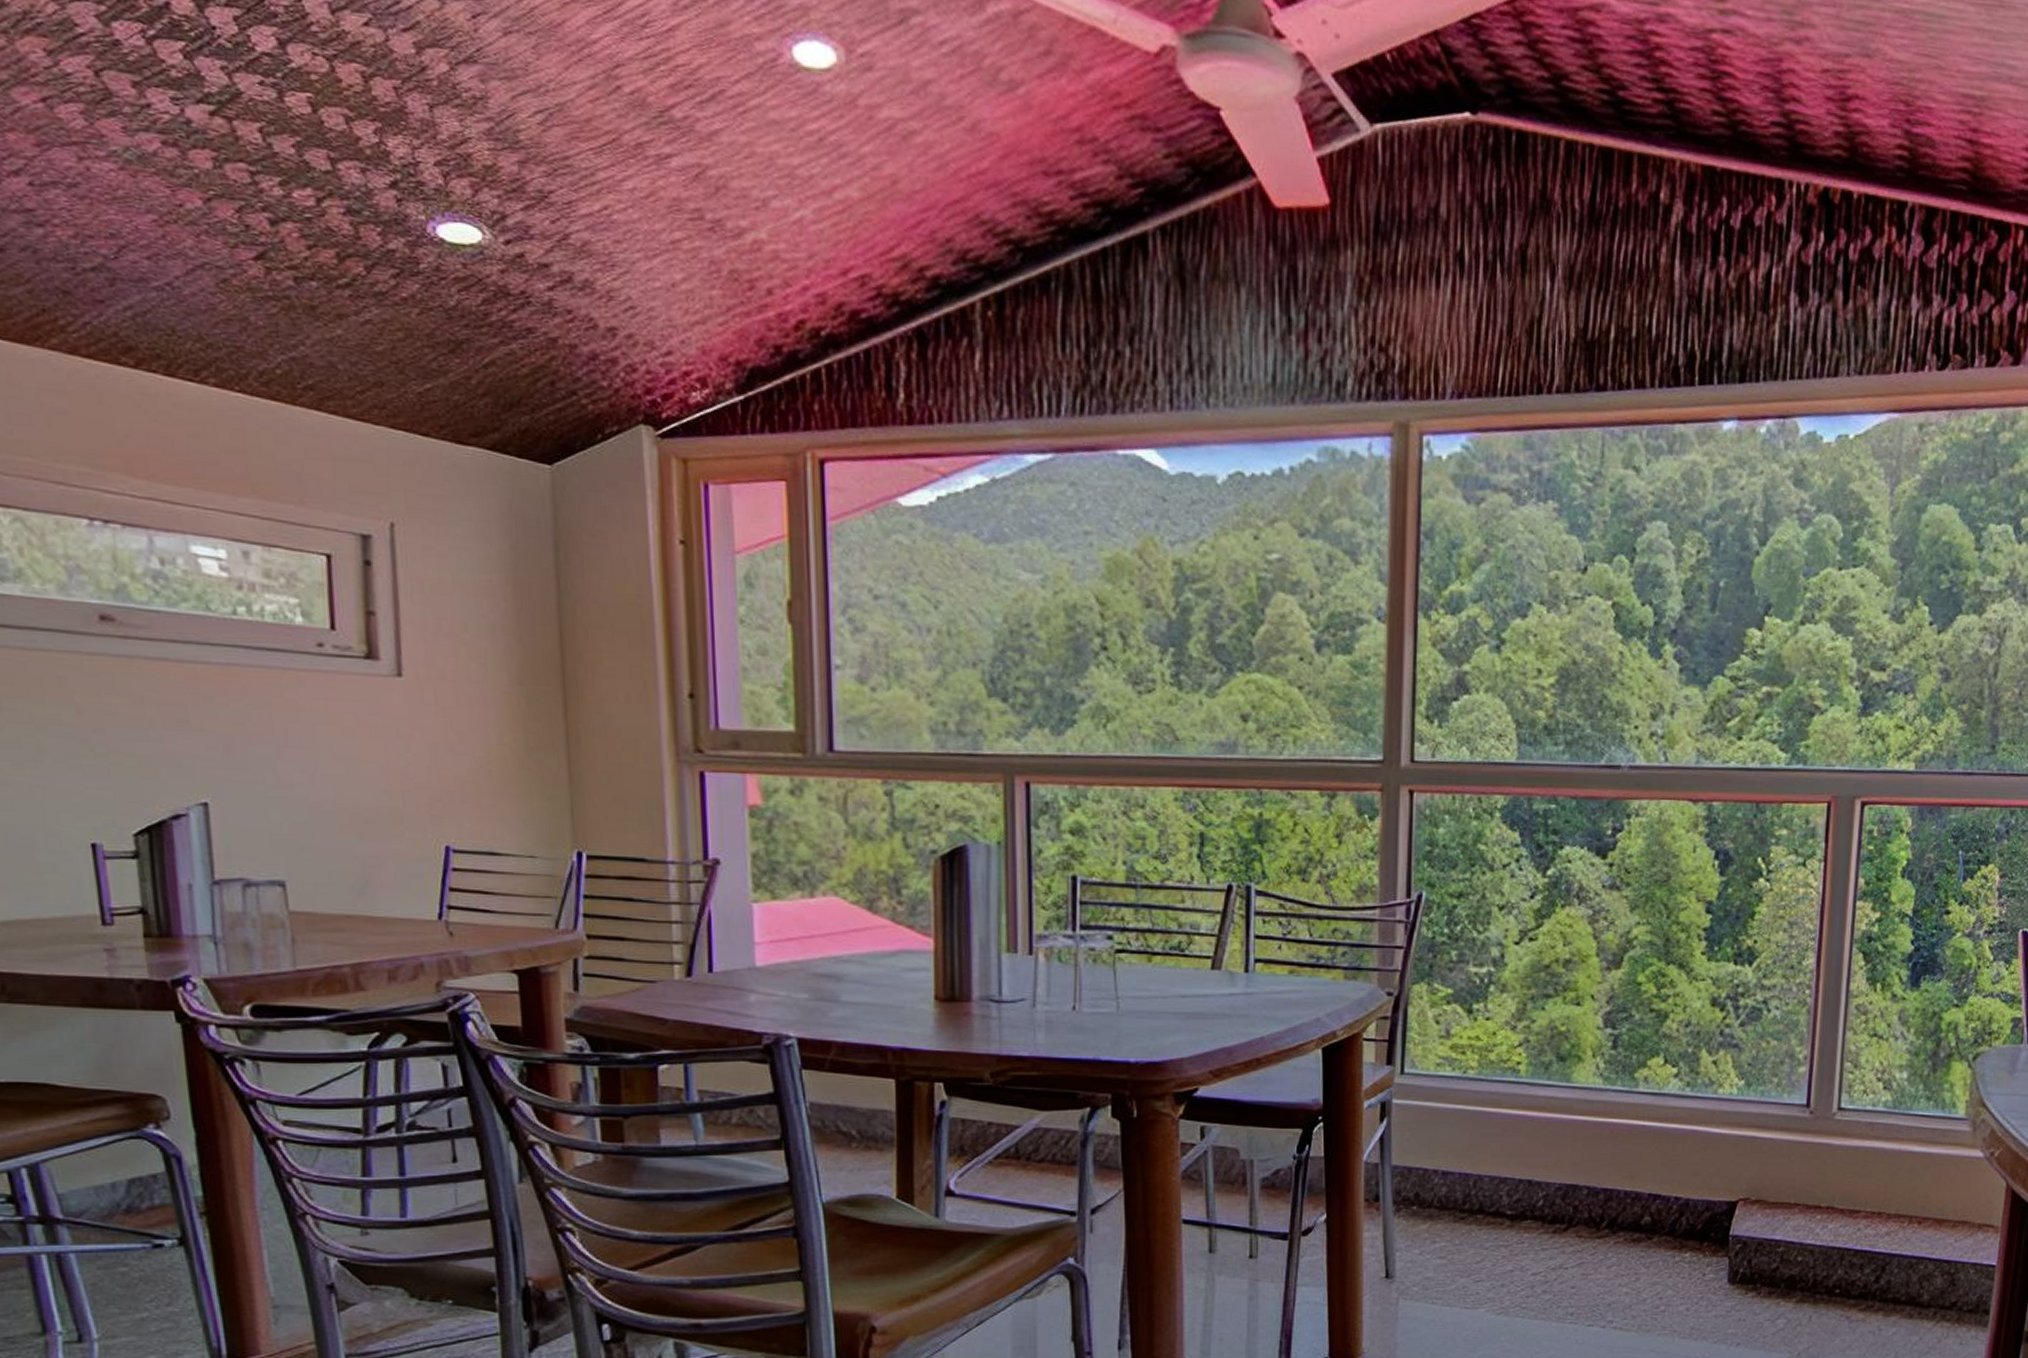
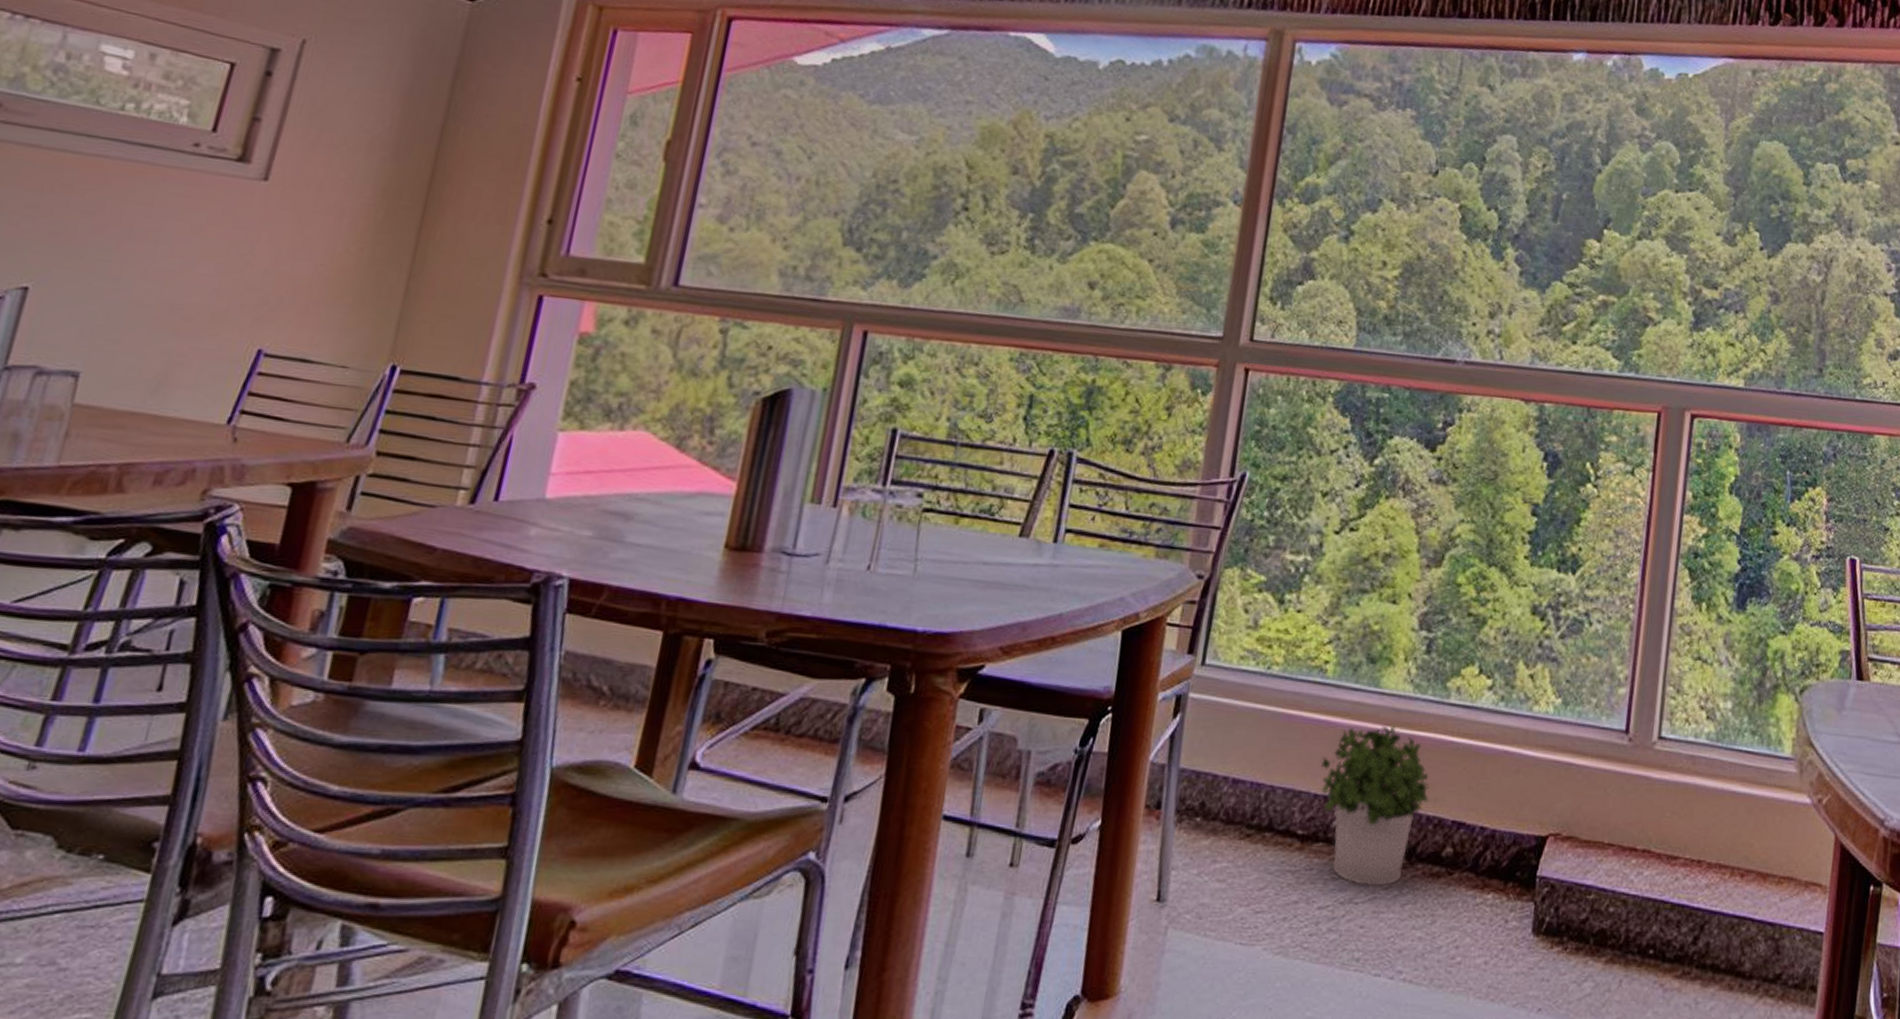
potted plant: none [1523,1115,1626,1253] -> present [1321,725,1429,886]

